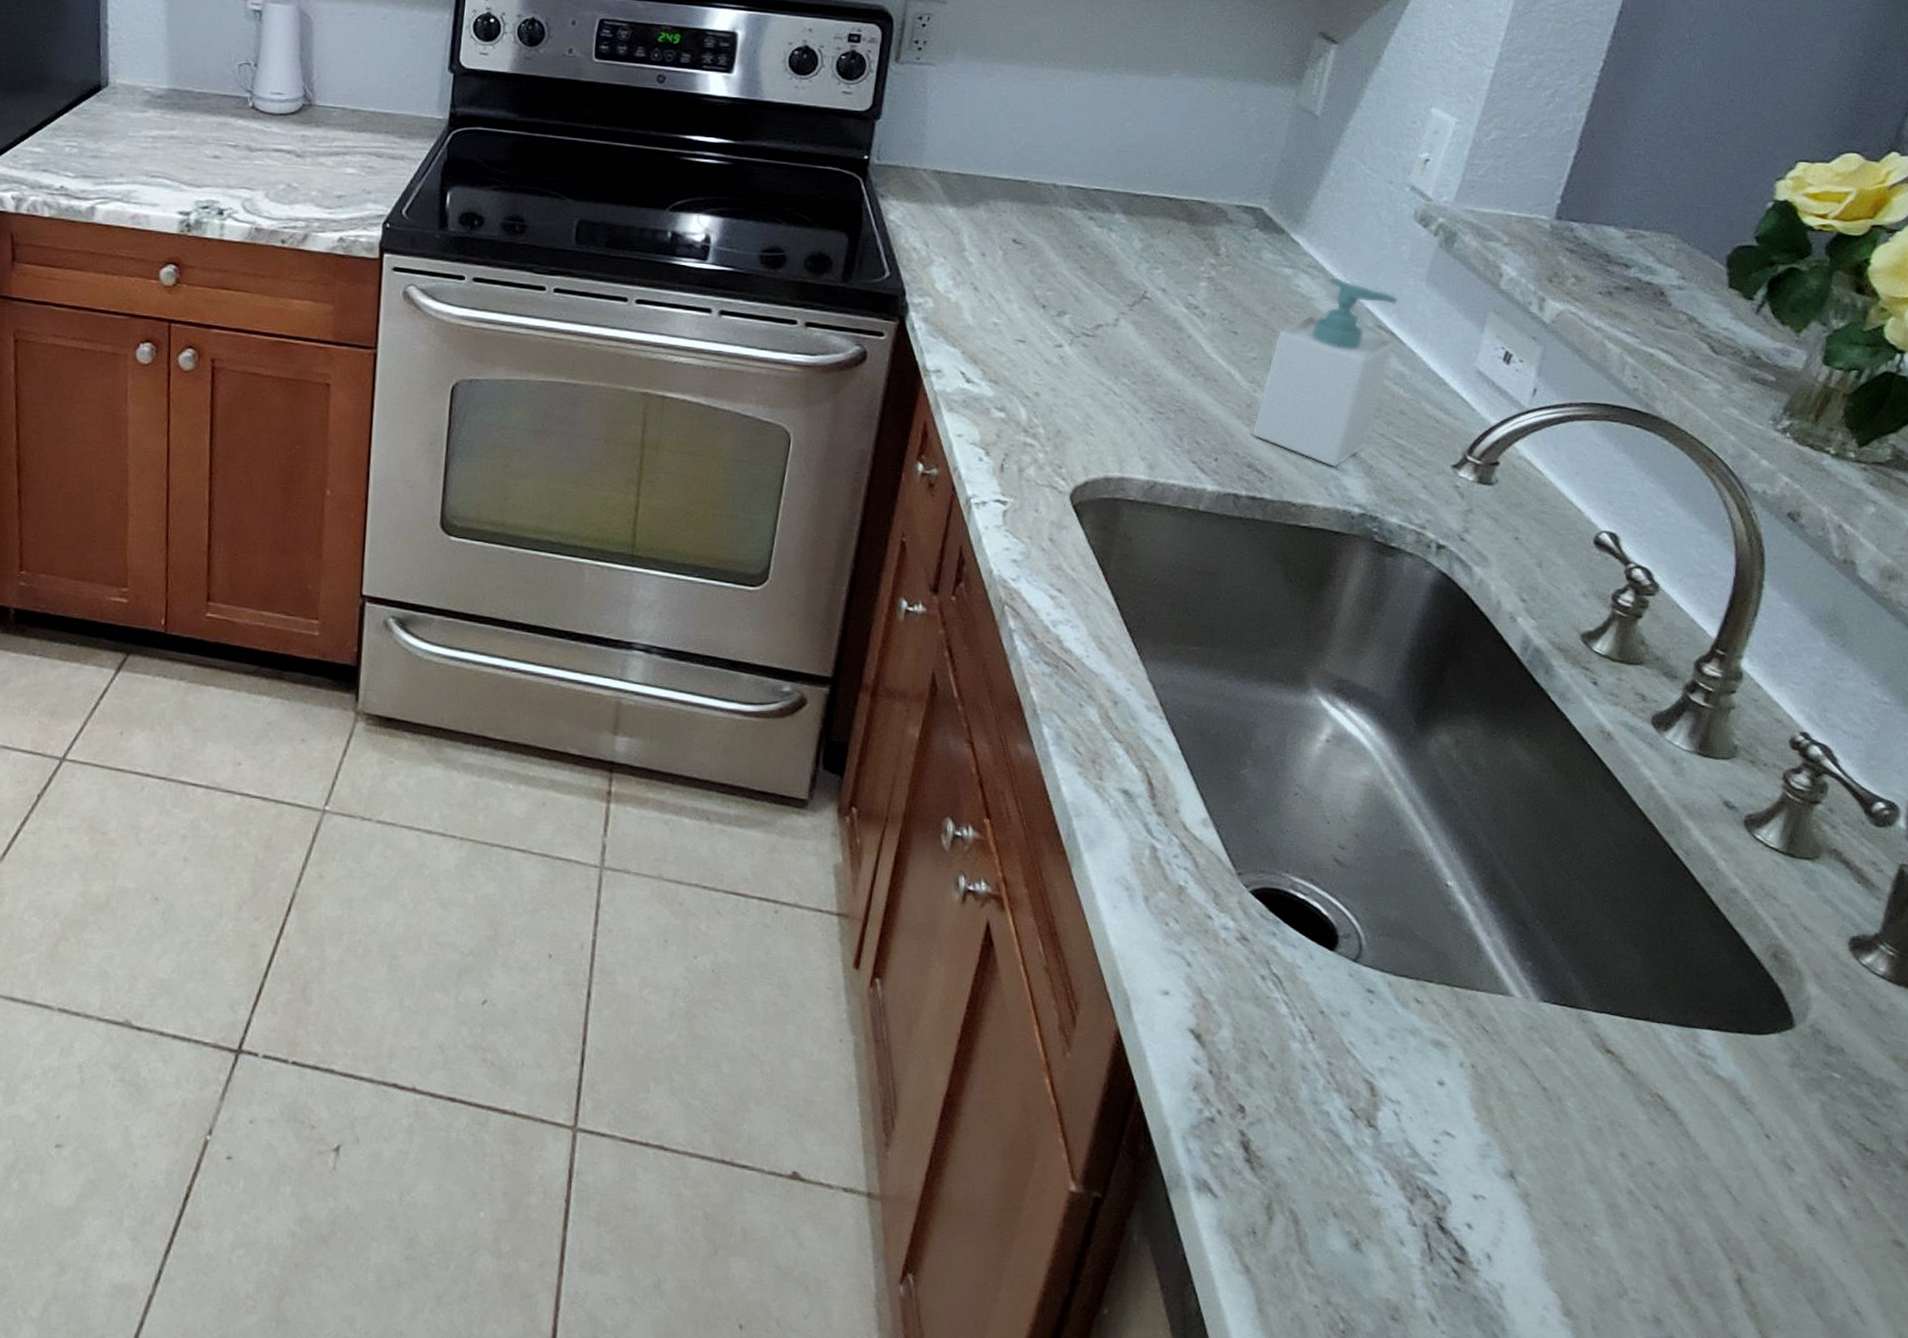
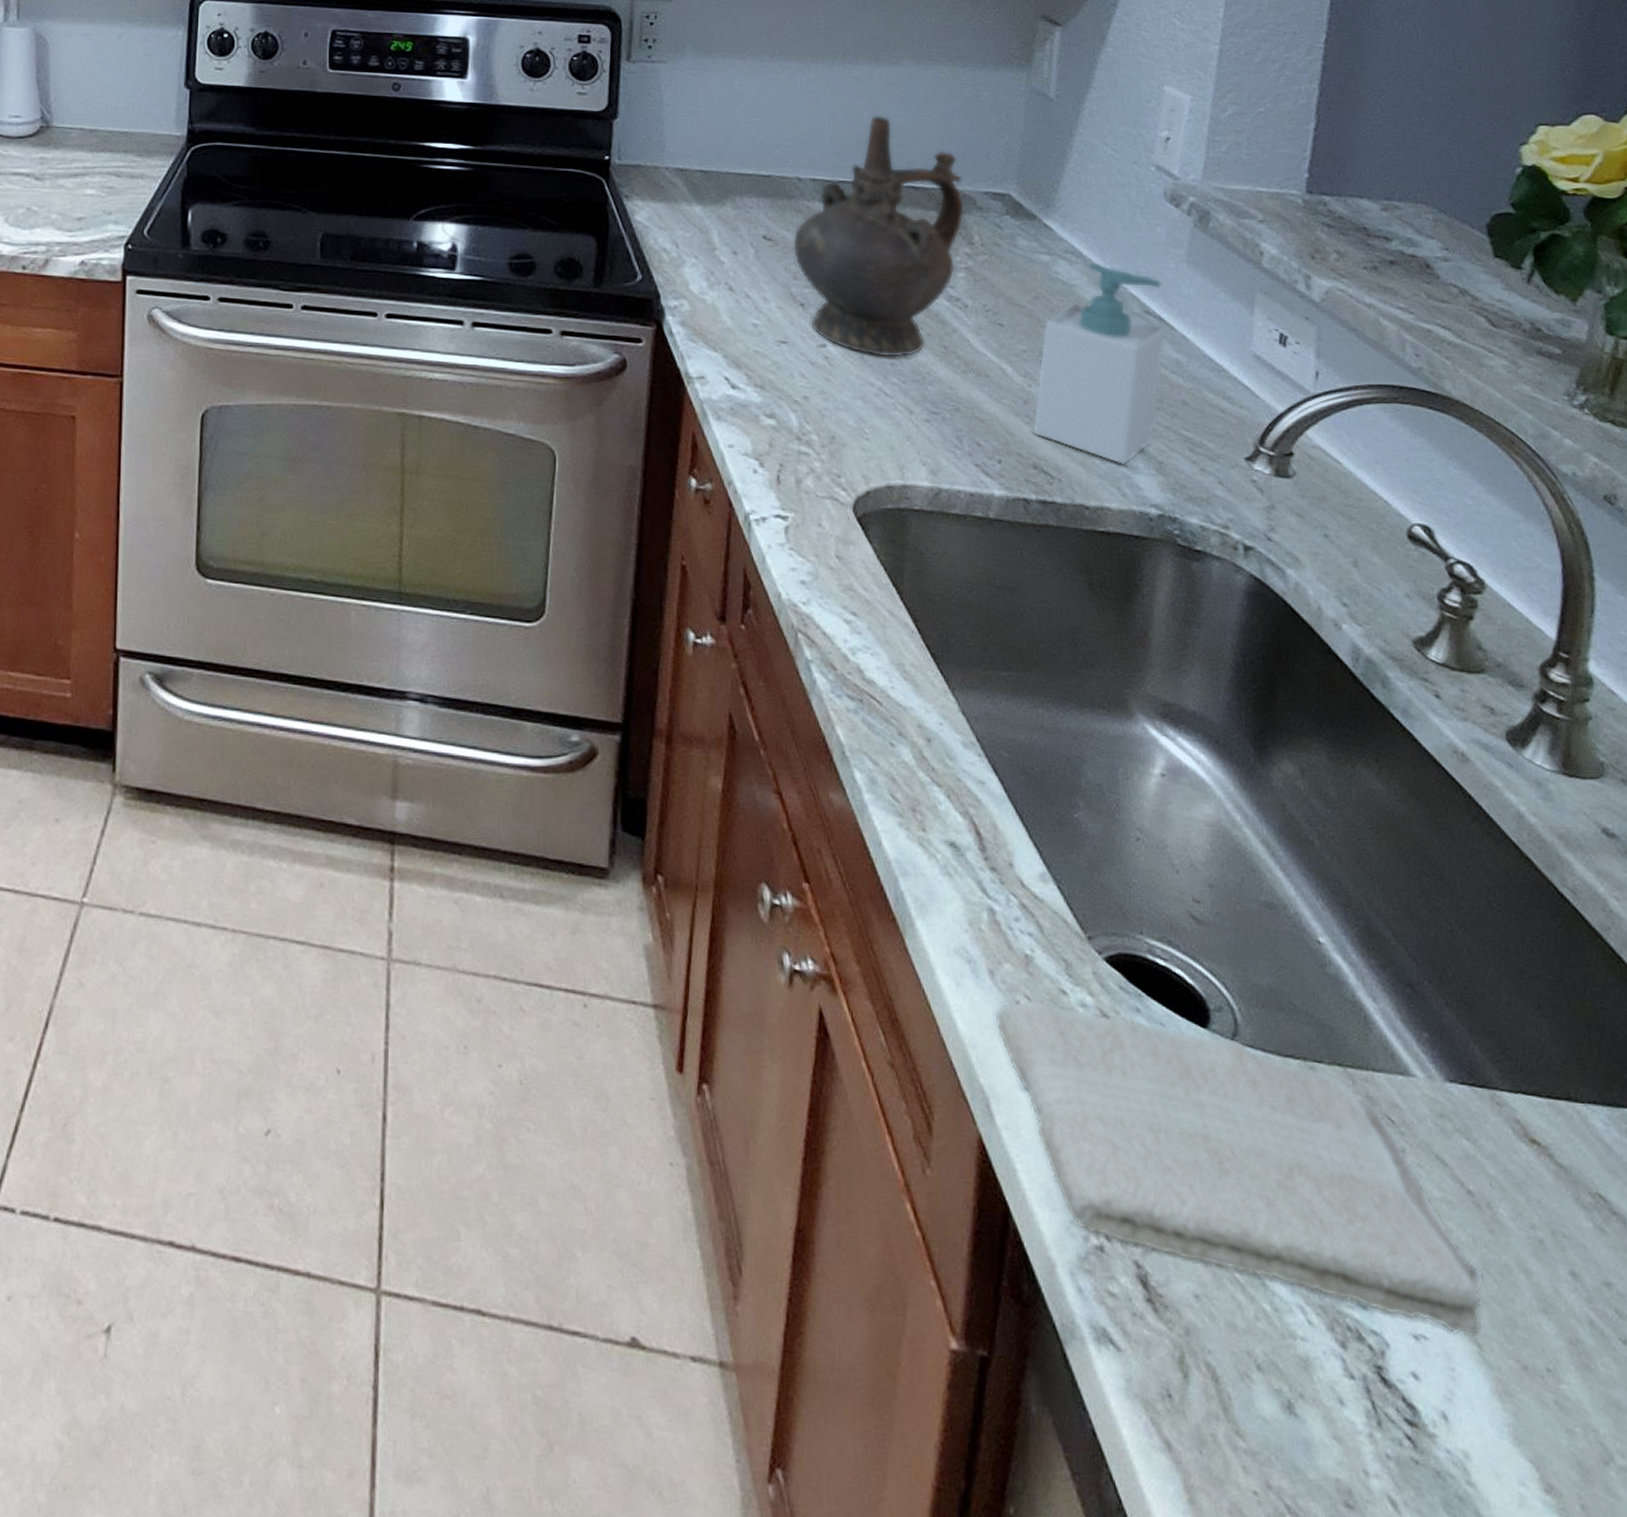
ceremonial vessel: none [1040,126,1217,360] -> present [792,115,964,357]
washcloth: none [1144,922,1545,1198] -> present [995,1000,1485,1336]

